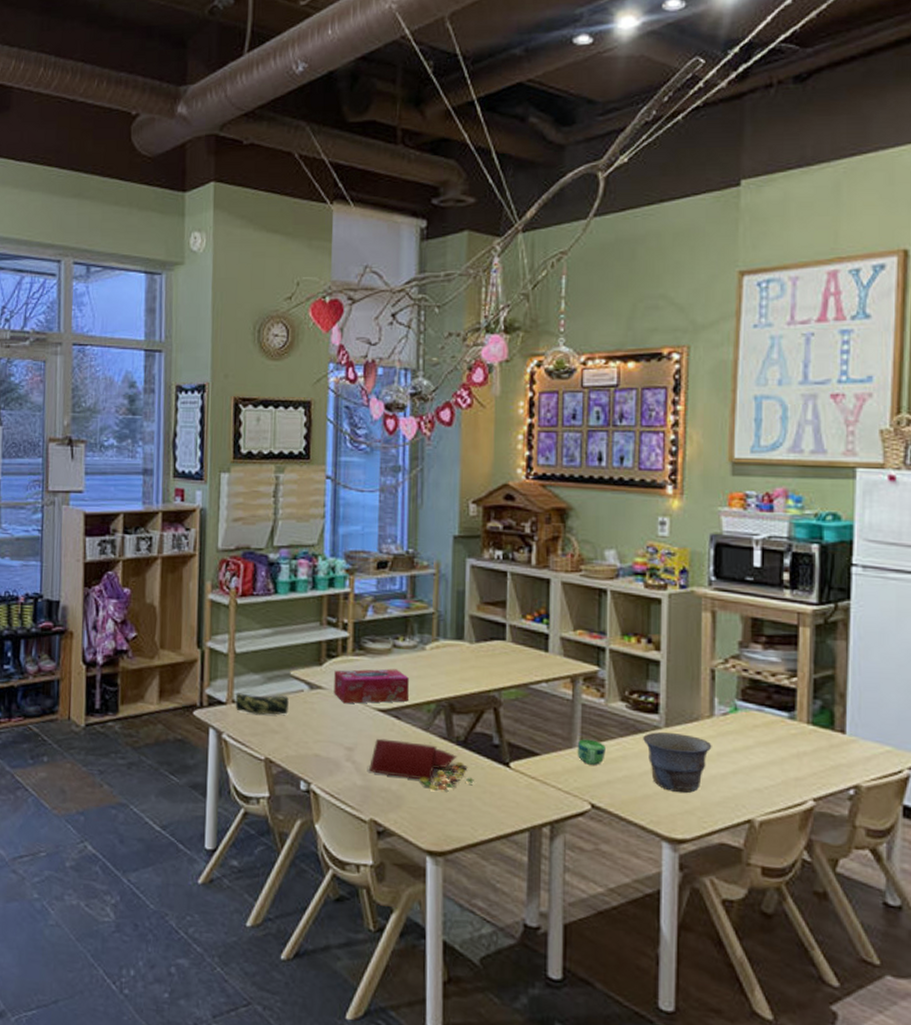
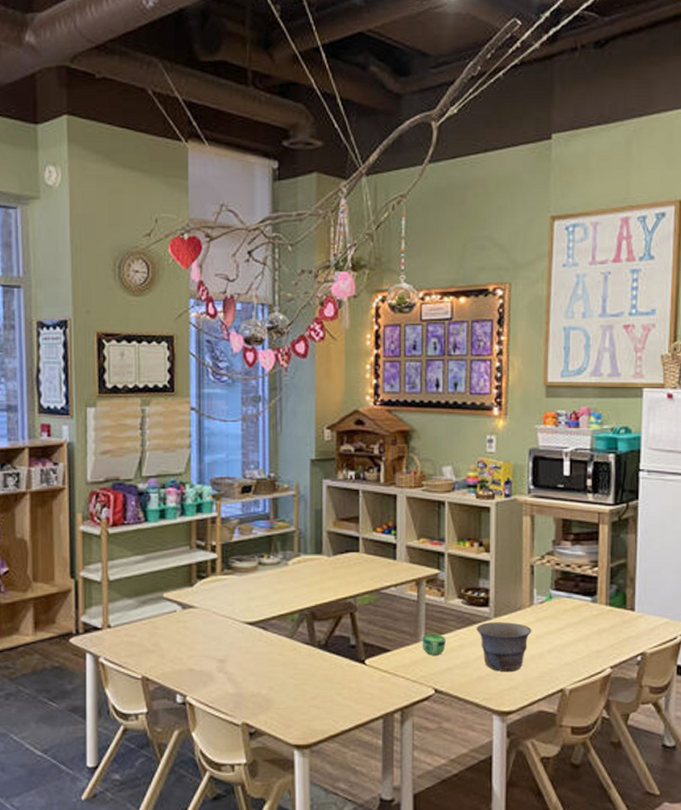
pencil case: present [234,693,289,715] -> none [109,617,163,636]
tissue box: present [334,668,409,704] -> none [205,585,274,620]
candy bag: present [369,738,474,791] -> none [240,648,334,691]

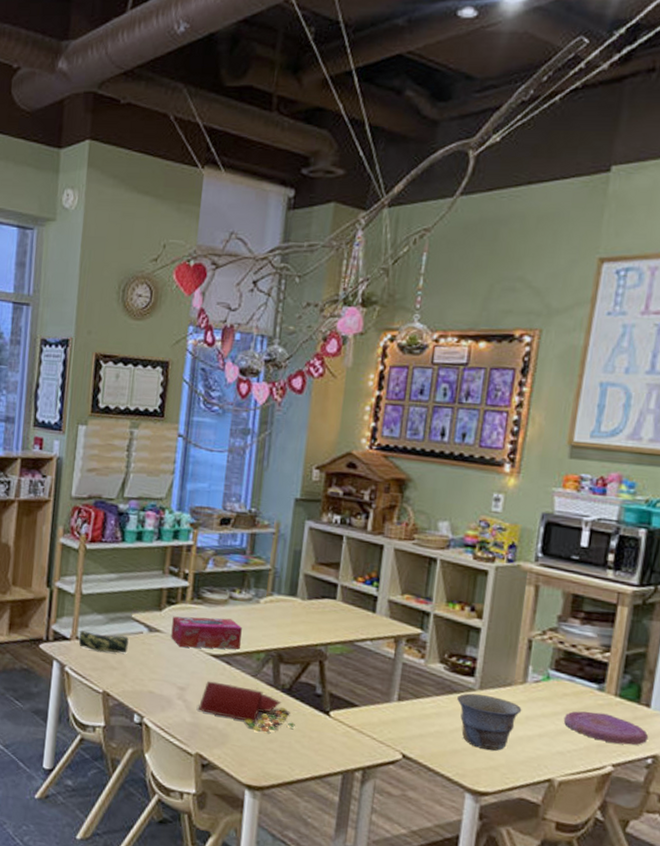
pencil case: none [109,617,163,636] -> present [78,630,129,654]
tissue box: none [205,585,274,620] -> present [171,616,242,650]
candy bag: none [240,648,334,691] -> present [198,680,295,733]
cup: present [422,633,446,655] -> none [393,695,421,720]
plate: none [567,622,636,647] -> present [563,711,649,745]

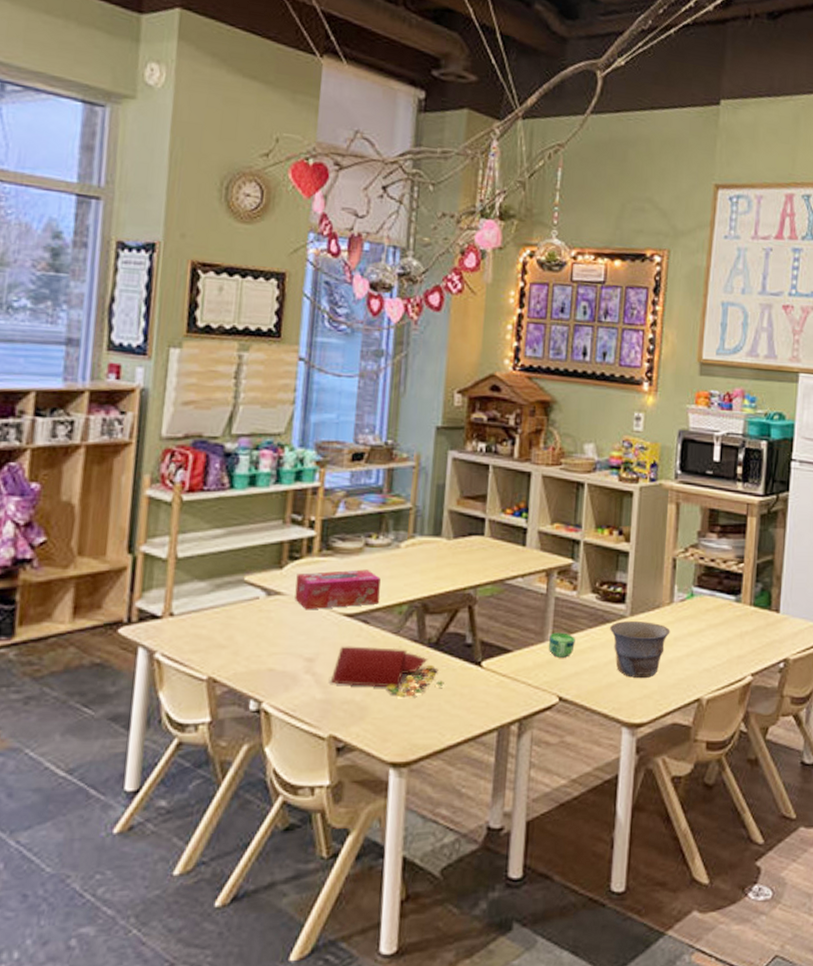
pencil case: present [78,630,129,654] -> none [172,604,241,628]
cup: none [393,695,421,720] -> present [548,632,575,658]
plate: present [563,711,649,745] -> none [707,624,780,652]

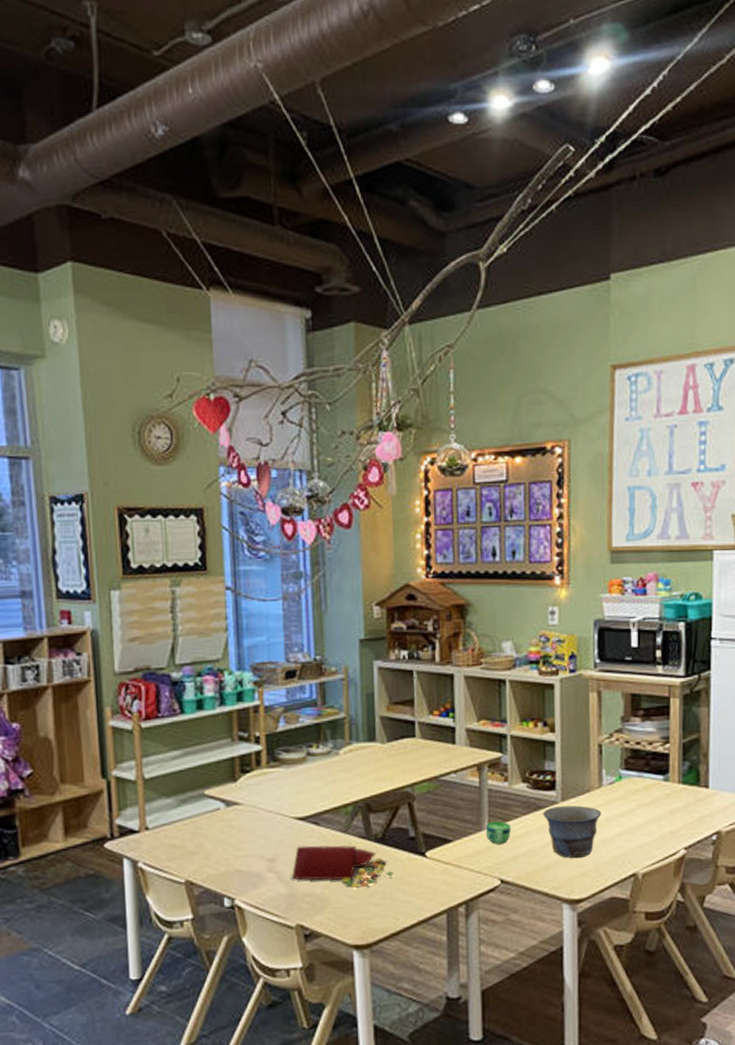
tissue box: present [295,569,381,610] -> none [250,776,326,817]

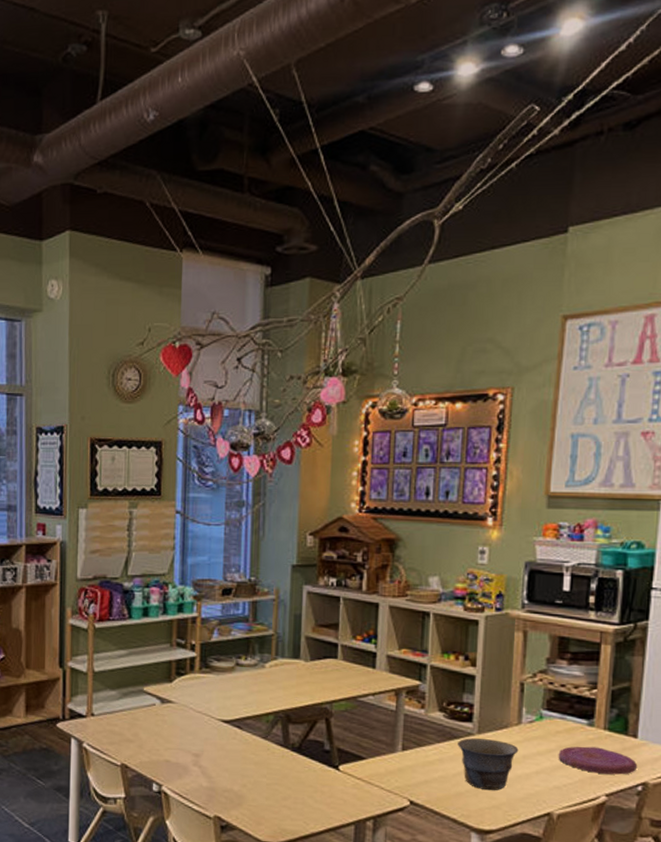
candy bag: present [292,845,394,888] -> none [214,746,307,791]
cup: present [485,821,511,844] -> none [398,745,424,767]
plate: none [638,801,711,828] -> present [558,746,638,775]

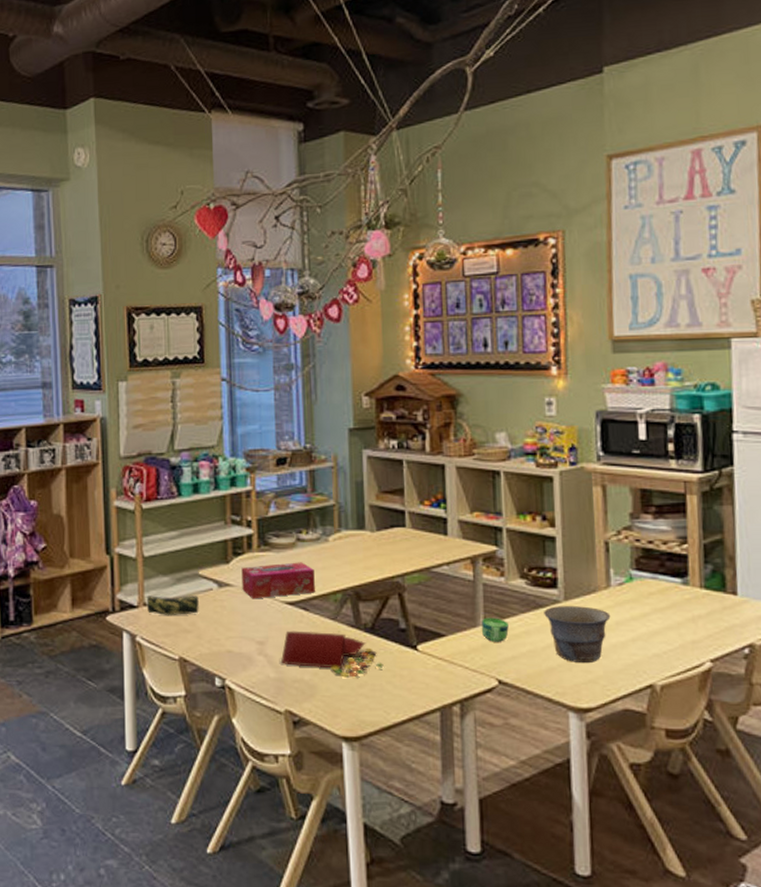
pencil case: none [93,707,142,726] -> present [145,596,199,615]
tissue box: none [182,684,250,716] -> present [241,562,315,599]
candy bag: none [214,746,307,791] -> present [281,631,384,678]
cup: none [398,745,424,767] -> present [481,617,509,642]
plate: present [558,746,638,775] -> none [653,608,742,637]

